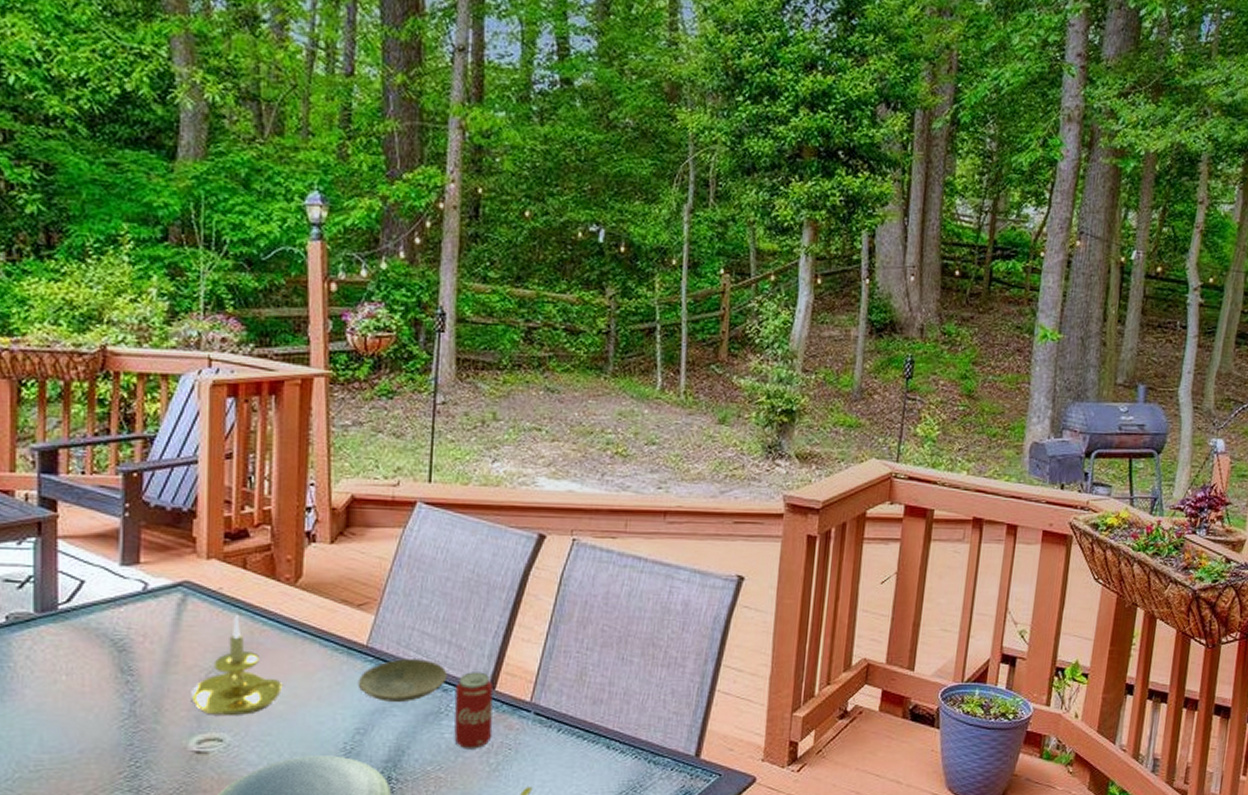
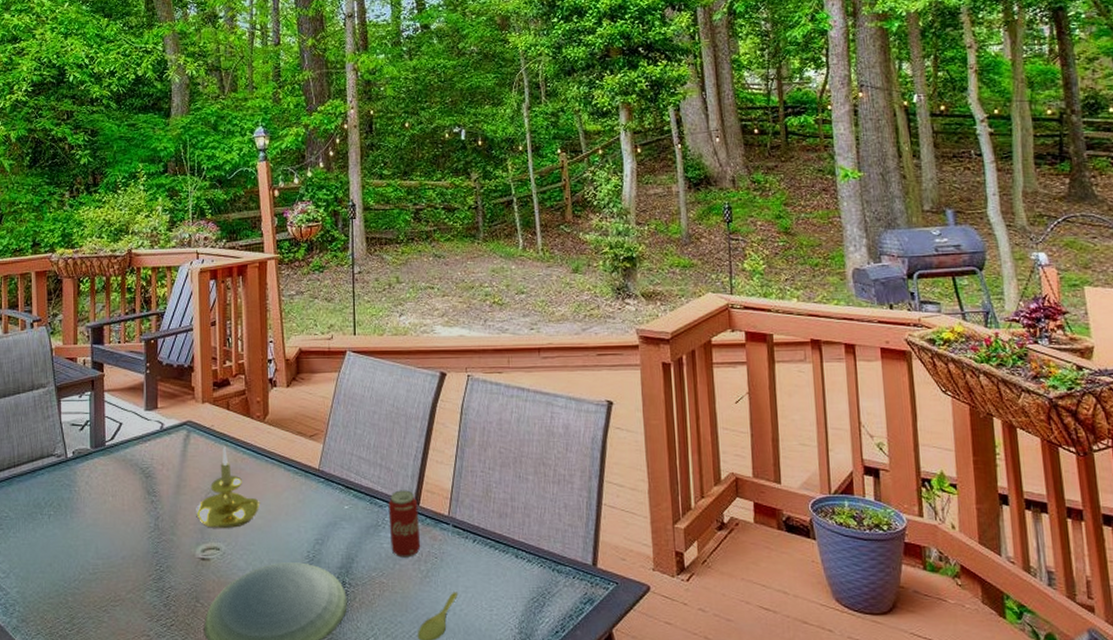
plate: present [357,659,447,702] -> none [314,480,381,516]

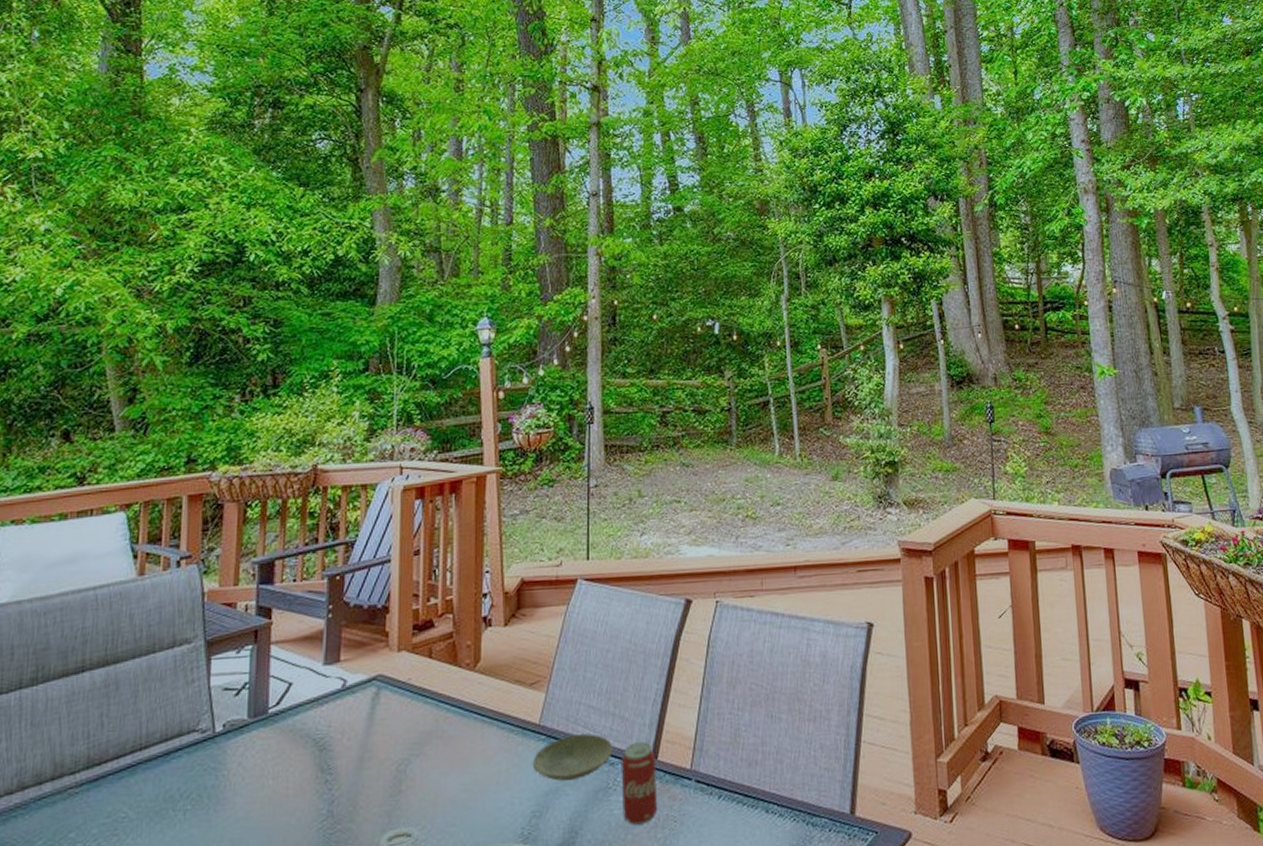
candle holder: present [196,446,260,528] -> none [383,703,466,810]
plate: none [314,480,381,516] -> present [532,733,613,781]

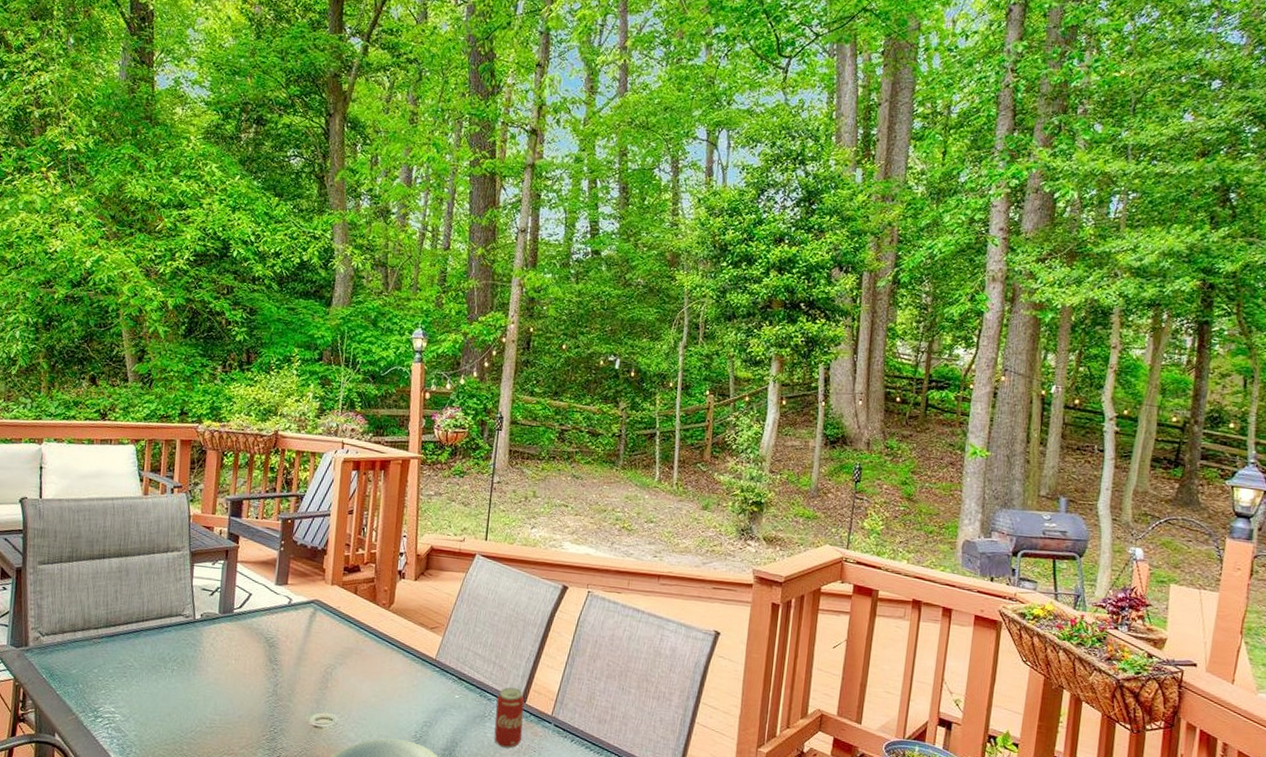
plate: present [532,733,613,781] -> none [427,672,492,705]

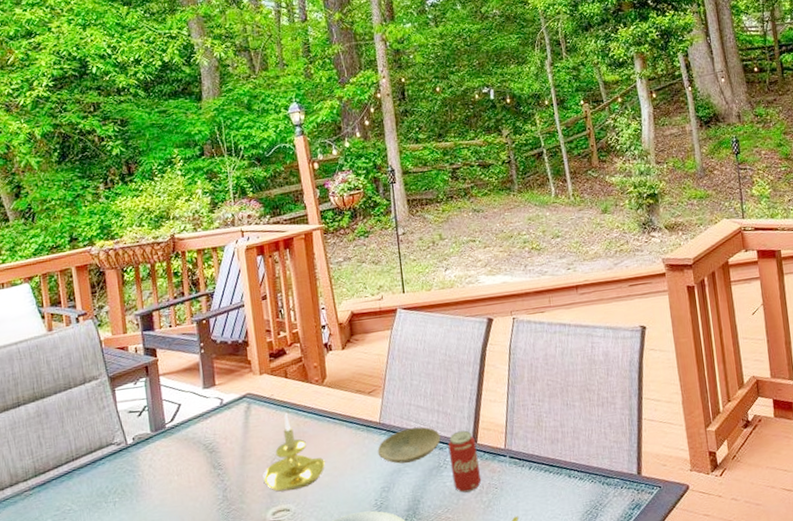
candle holder: none [314,627,376,703] -> present [263,412,326,492]
plate: none [427,672,492,705] -> present [377,426,441,464]

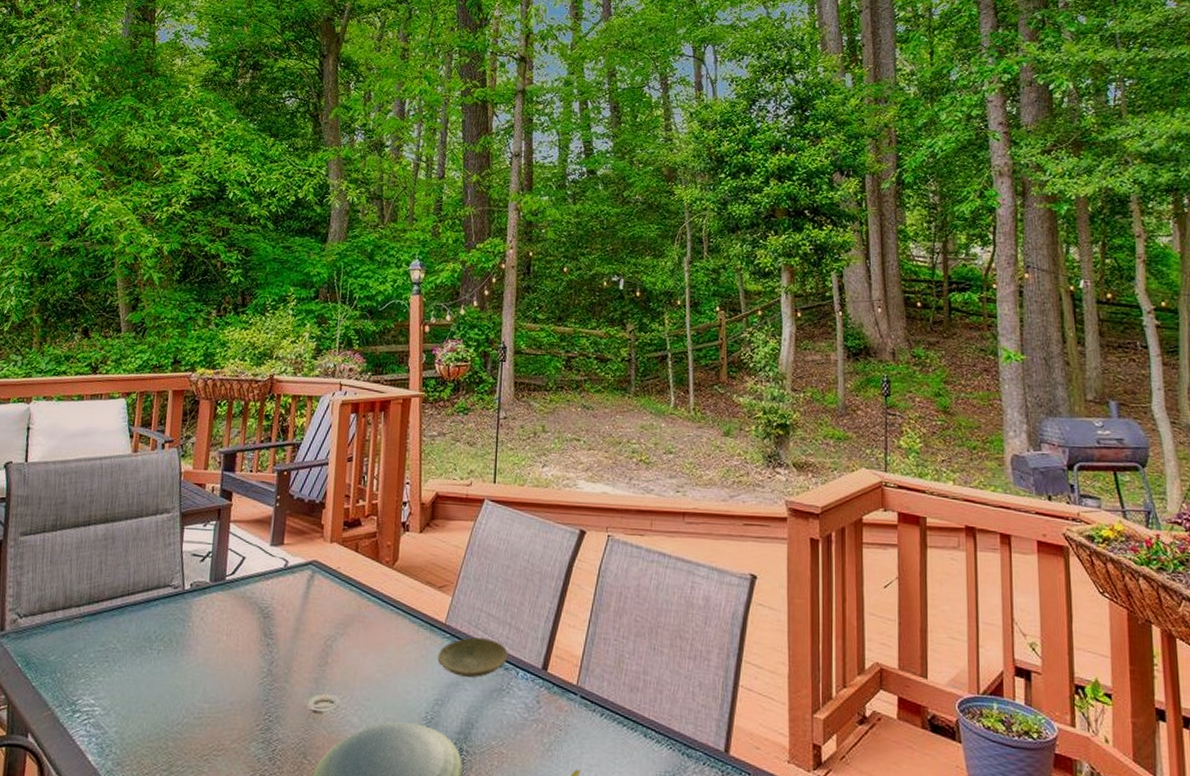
candle holder: present [263,412,326,492] -> none [312,590,381,680]
beverage can: present [448,430,482,493] -> none [514,653,546,728]

